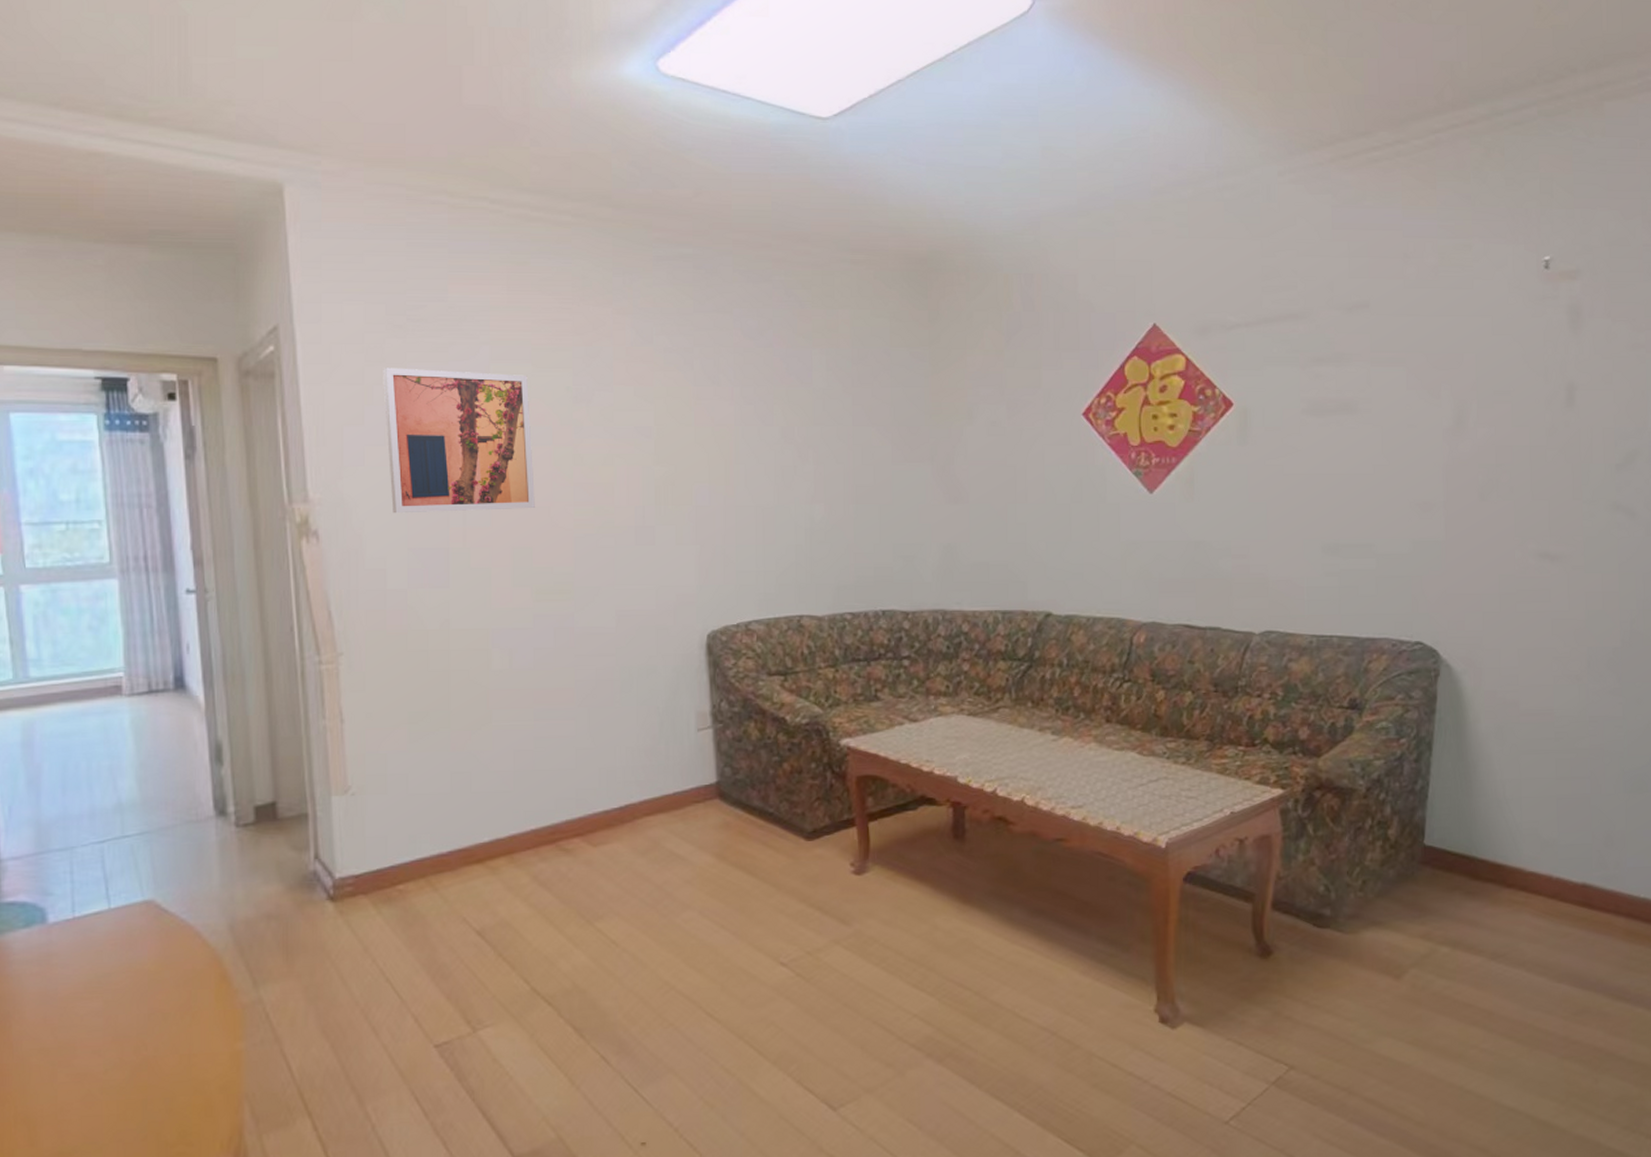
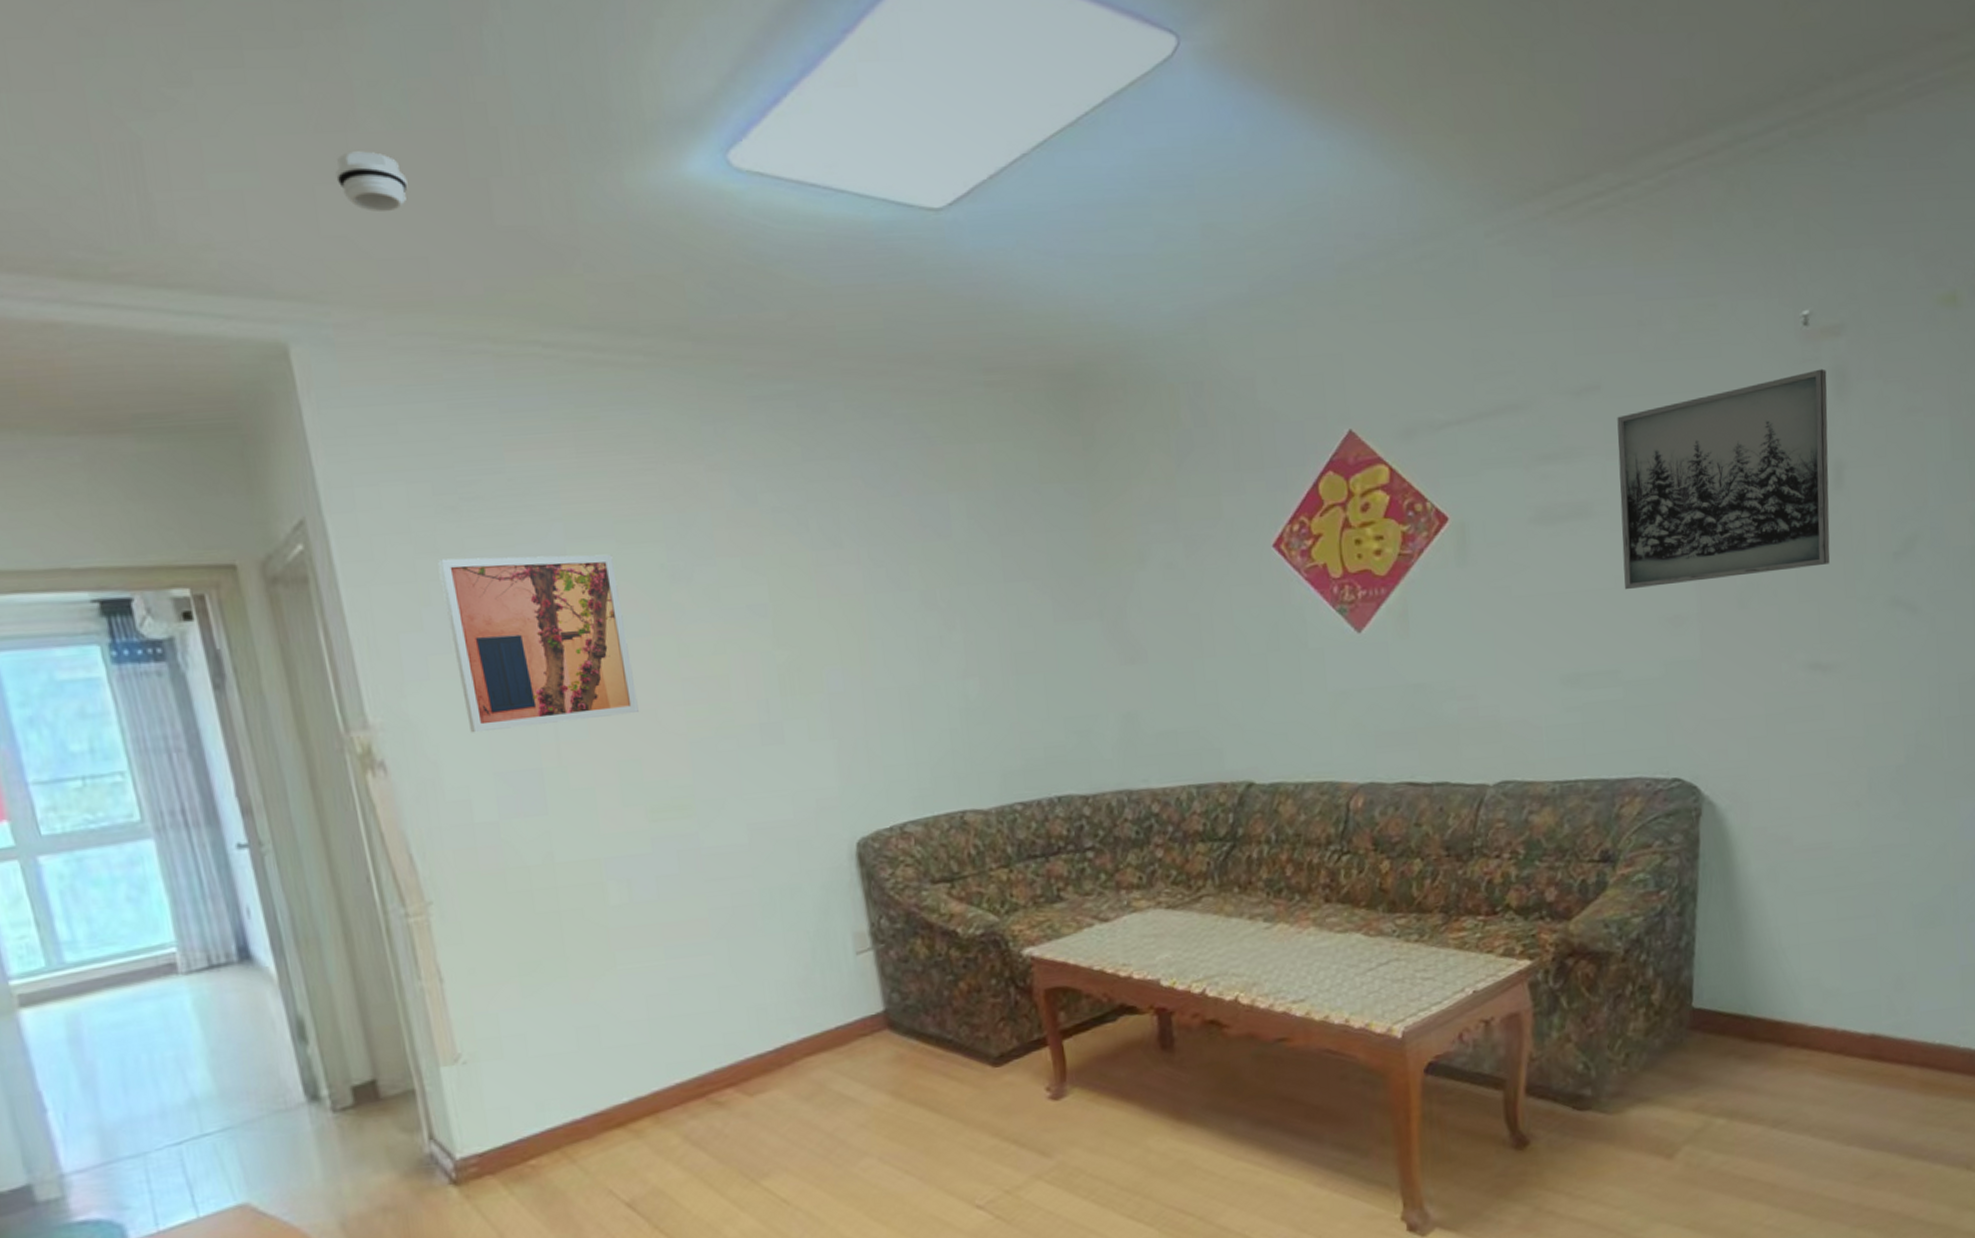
smoke detector: none [340,37,396,86] -> present [335,151,408,213]
wall art: none [1381,305,1563,476] -> present [1617,368,1830,589]

